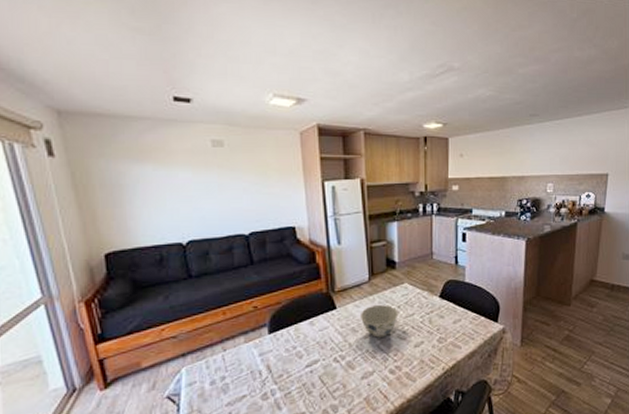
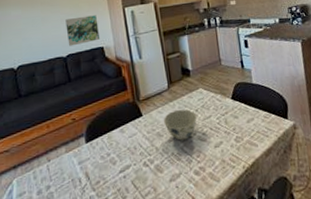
wall art: none [249,187,292,223] -> present [65,15,101,46]

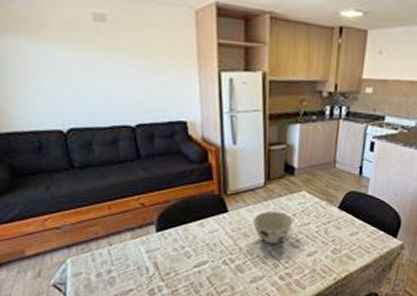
wall art: present [65,15,101,46] -> none [136,74,184,114]

